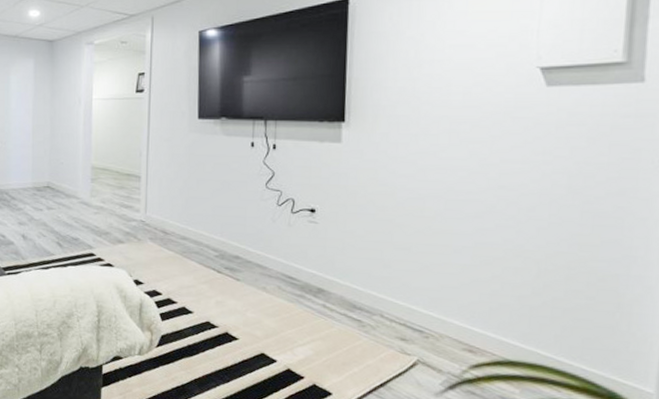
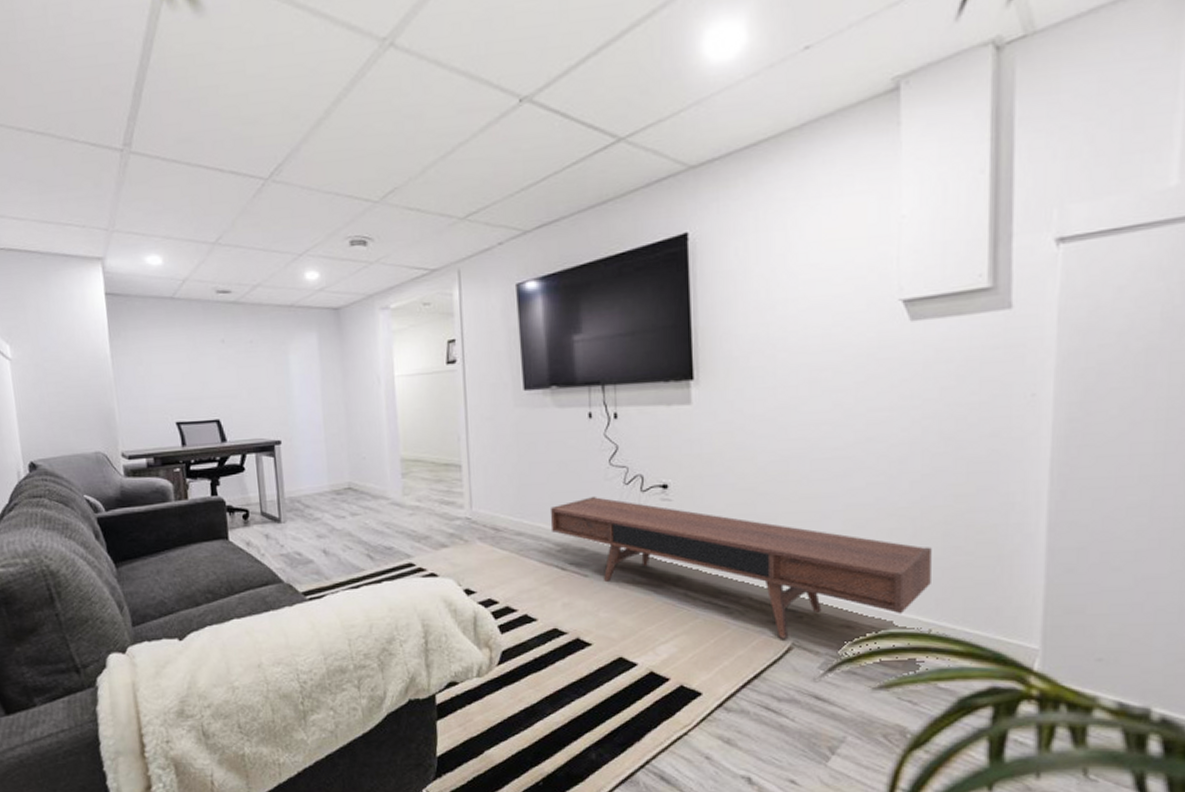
media console: none [211,212,554,355] -> present [549,496,932,639]

